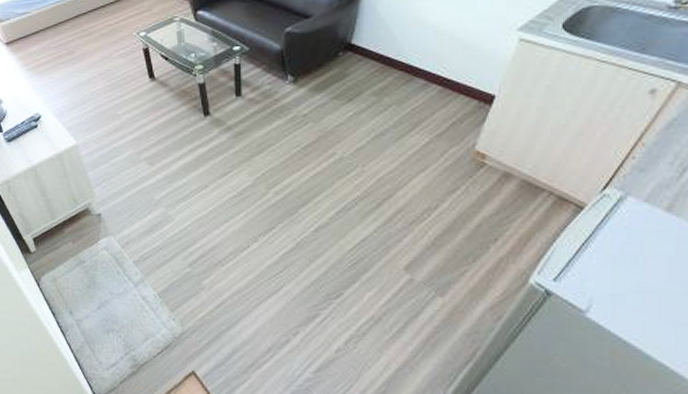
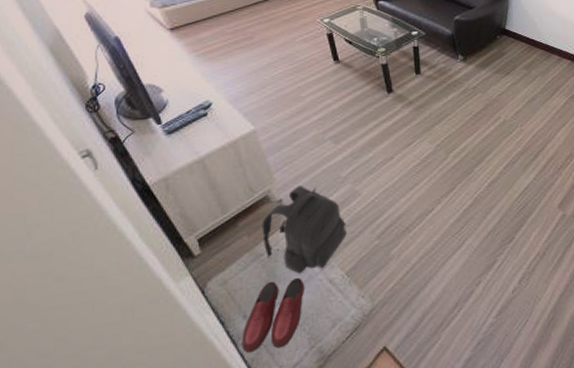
slippers: none [69,287,120,347] -> present [241,278,304,353]
backpack: none [84,202,159,286] -> present [262,184,347,274]

